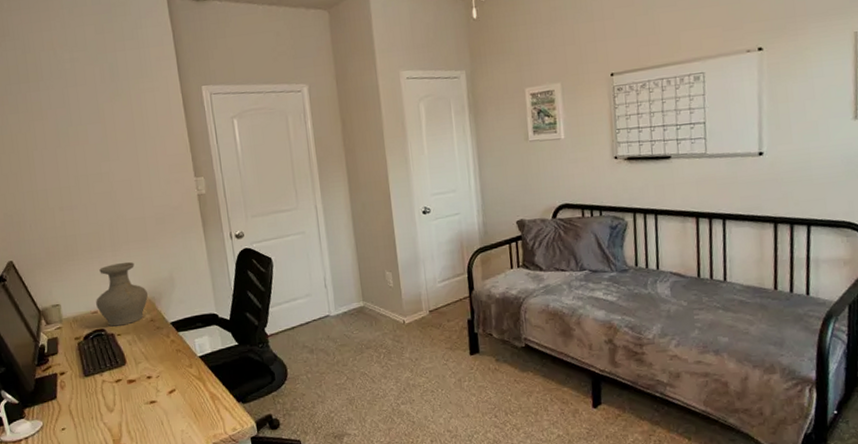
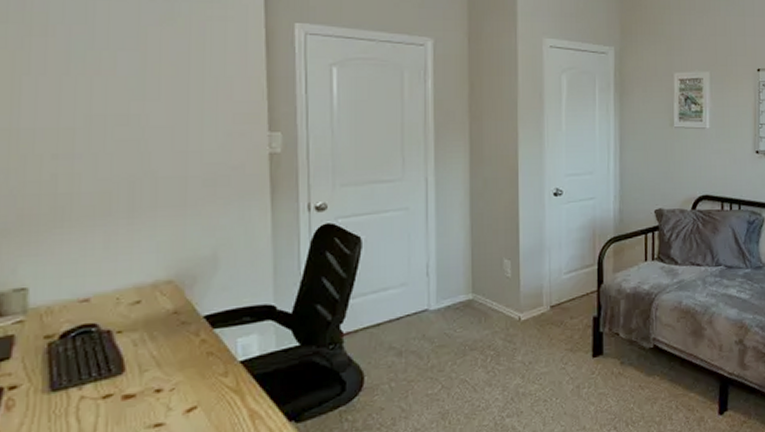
vase: present [96,261,149,327] -> none [89,233,176,321]

